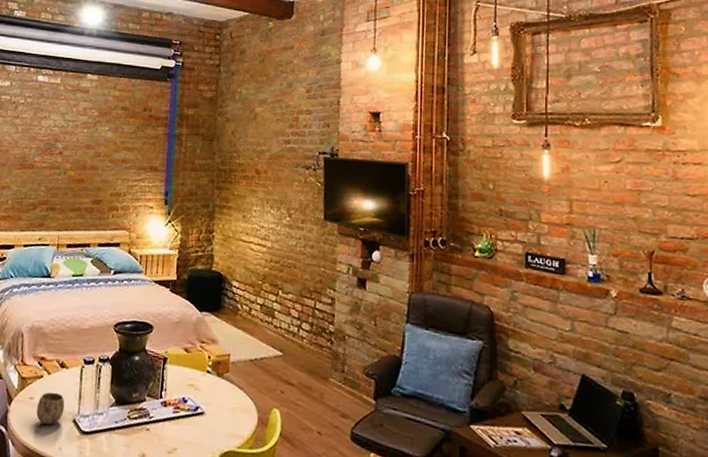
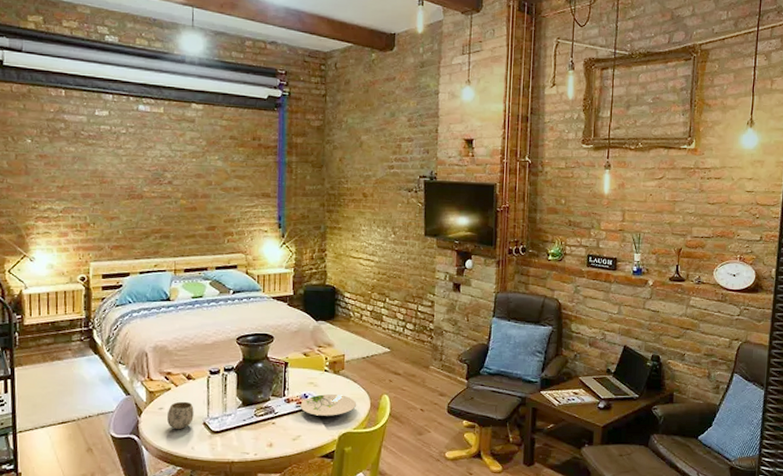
plate: none [178,400,241,429] -> present [300,394,356,417]

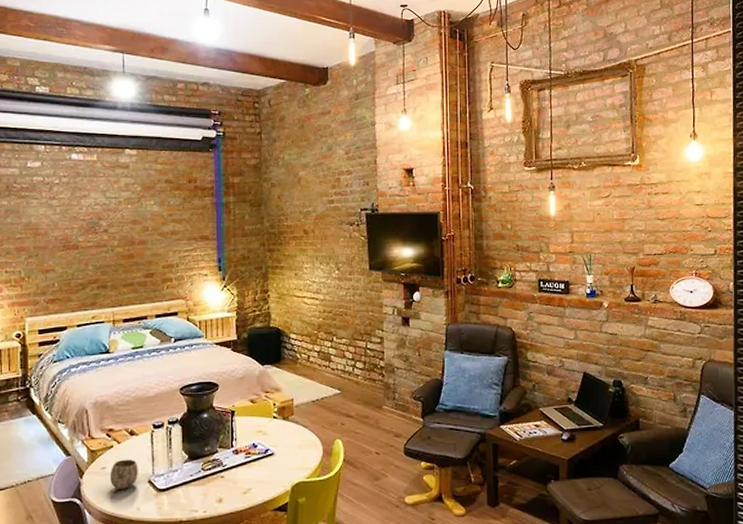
plate: present [300,394,356,417] -> none [249,442,308,467]

